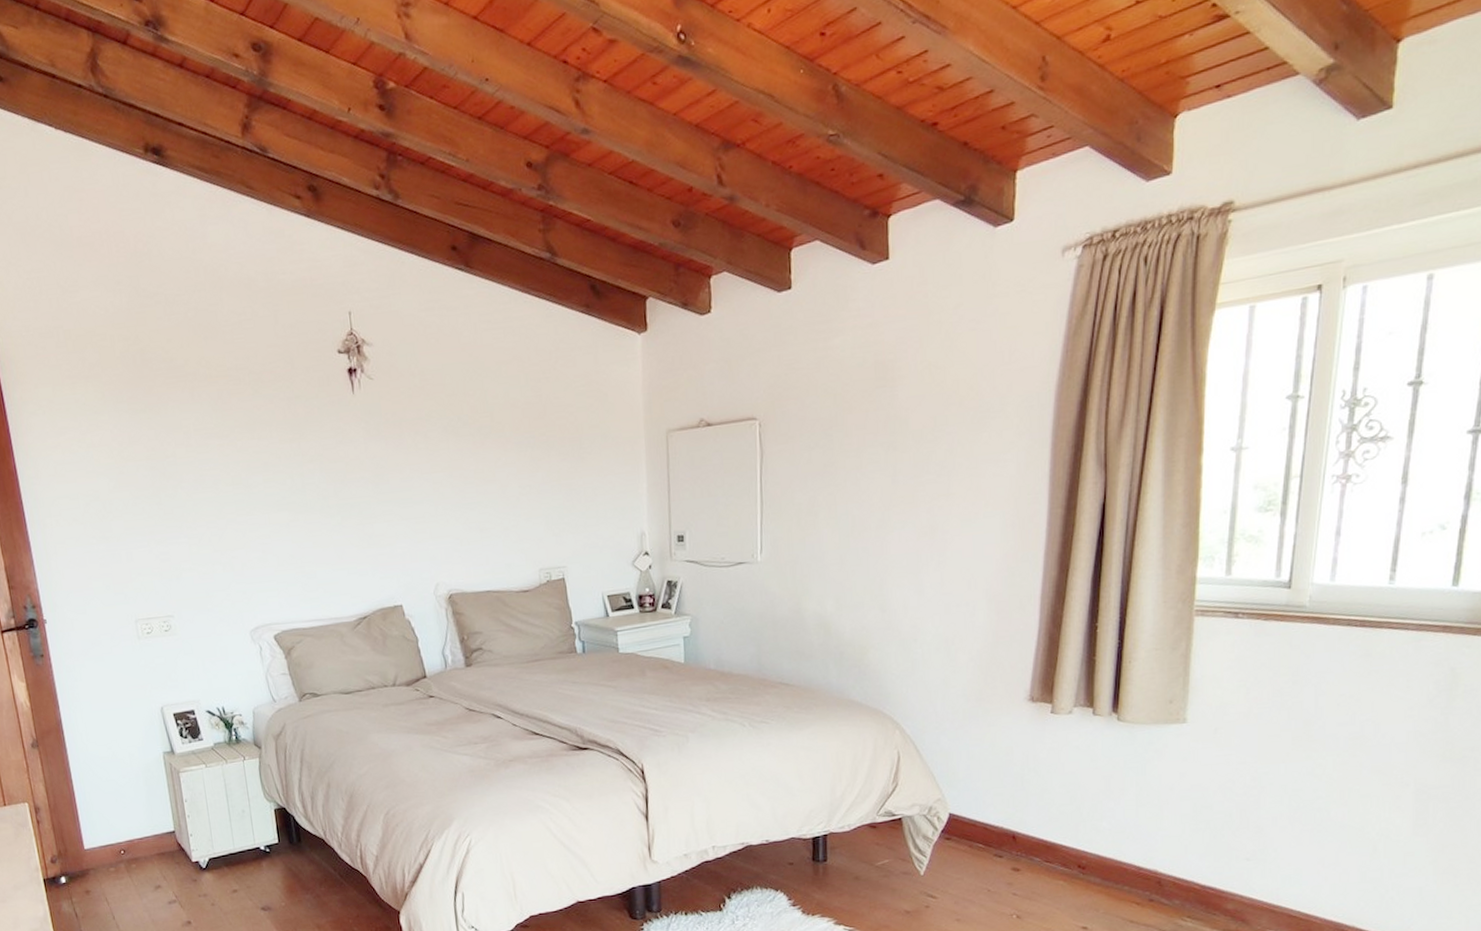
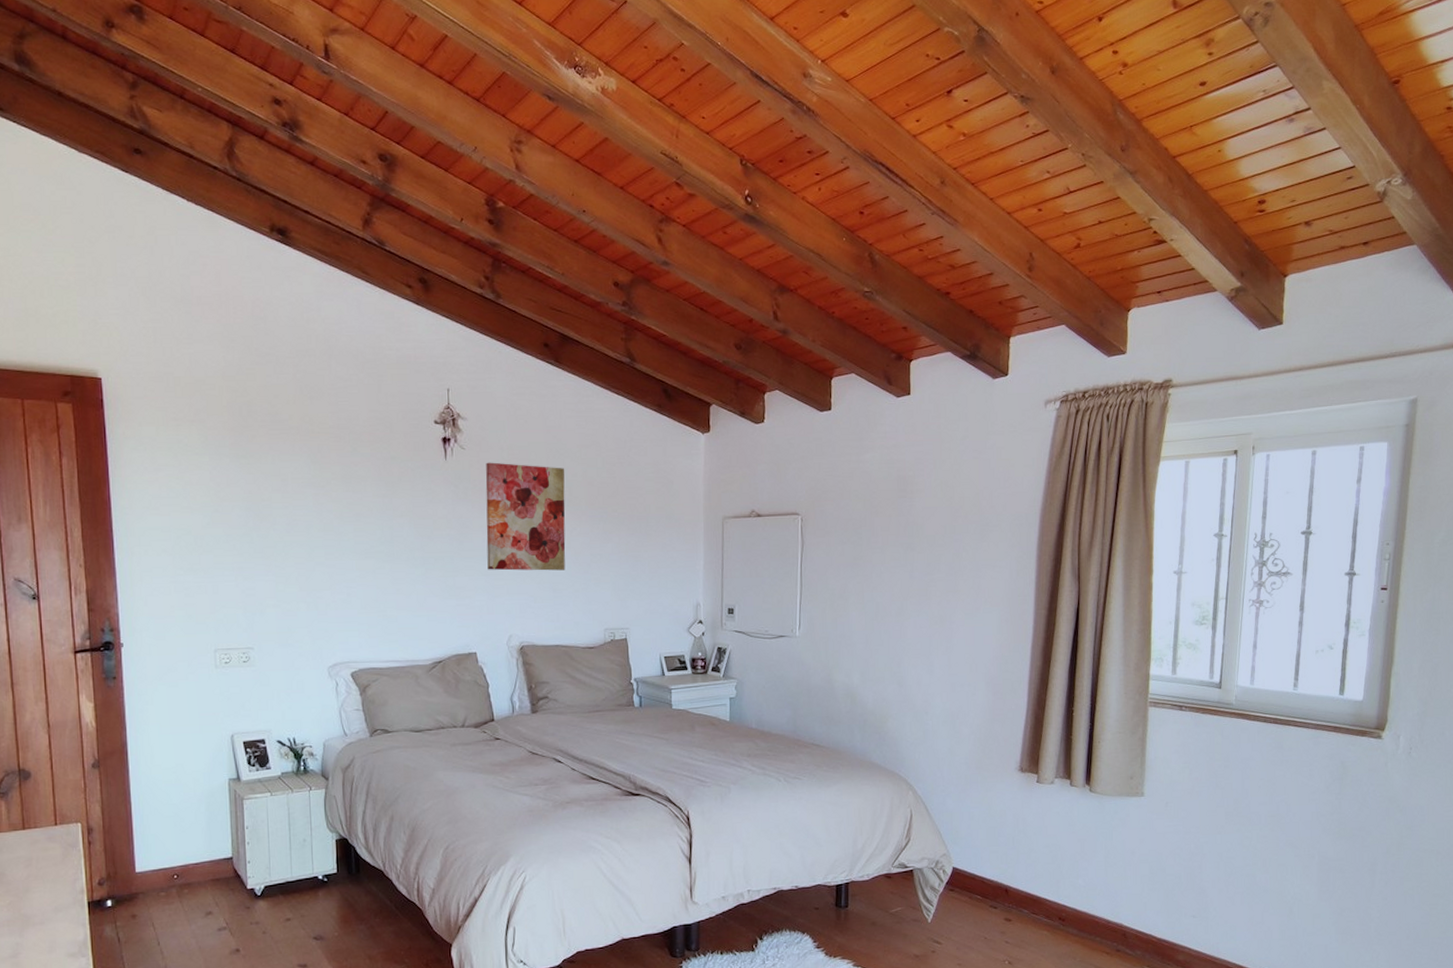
wall art: none [397,390,492,513] -> present [485,462,566,571]

